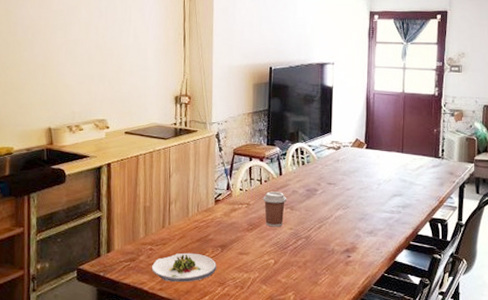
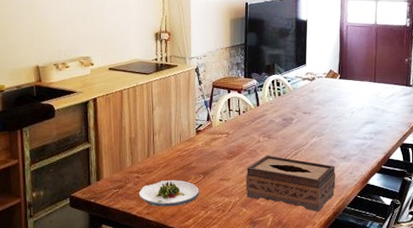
coffee cup: present [263,191,286,227] -> none [242,121,264,155]
tissue box: none [266,227,362,291] -> present [246,155,336,212]

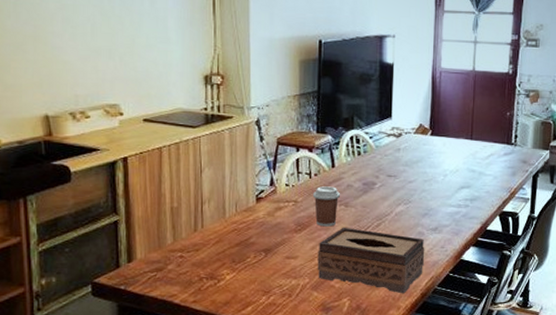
salad plate: present [139,180,200,207] -> none [183,259,261,293]
coffee cup: none [242,121,264,155] -> present [313,186,340,227]

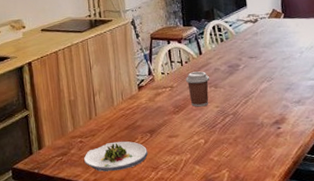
salad plate: none [183,259,261,293] -> present [84,141,148,172]
tissue box: present [317,227,425,294] -> none [195,106,293,163]

